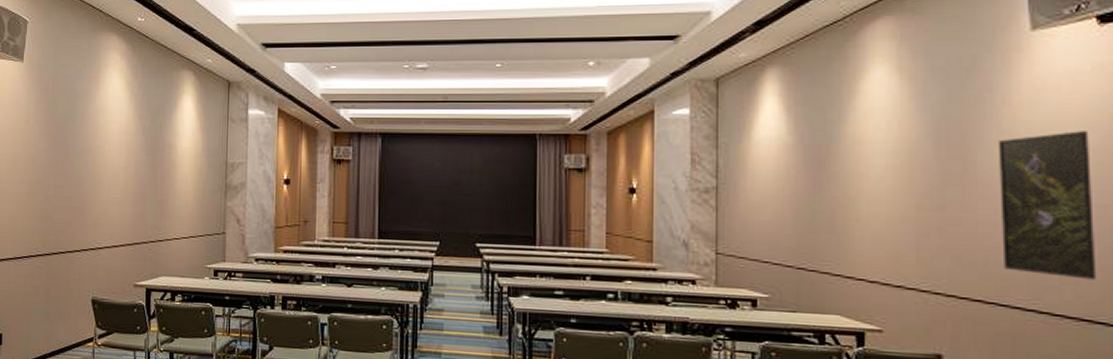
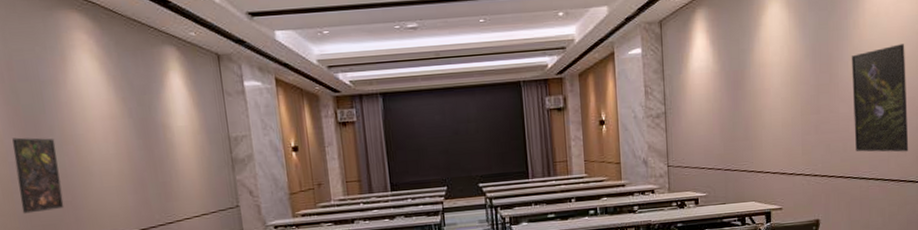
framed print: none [40,143,78,214] -> present [12,137,64,214]

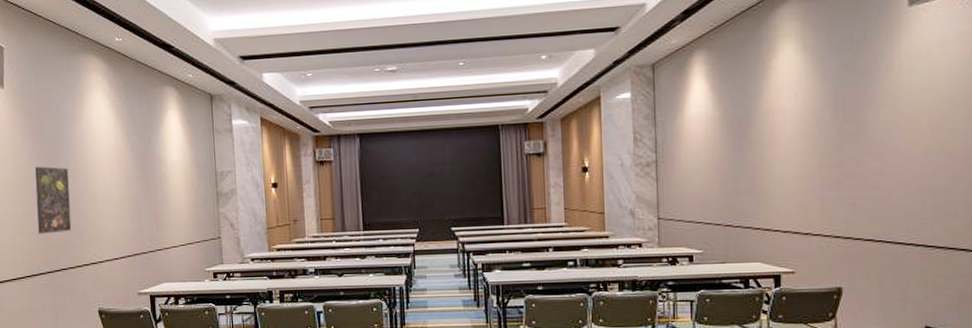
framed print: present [851,44,909,152] -> none [883,90,960,215]

